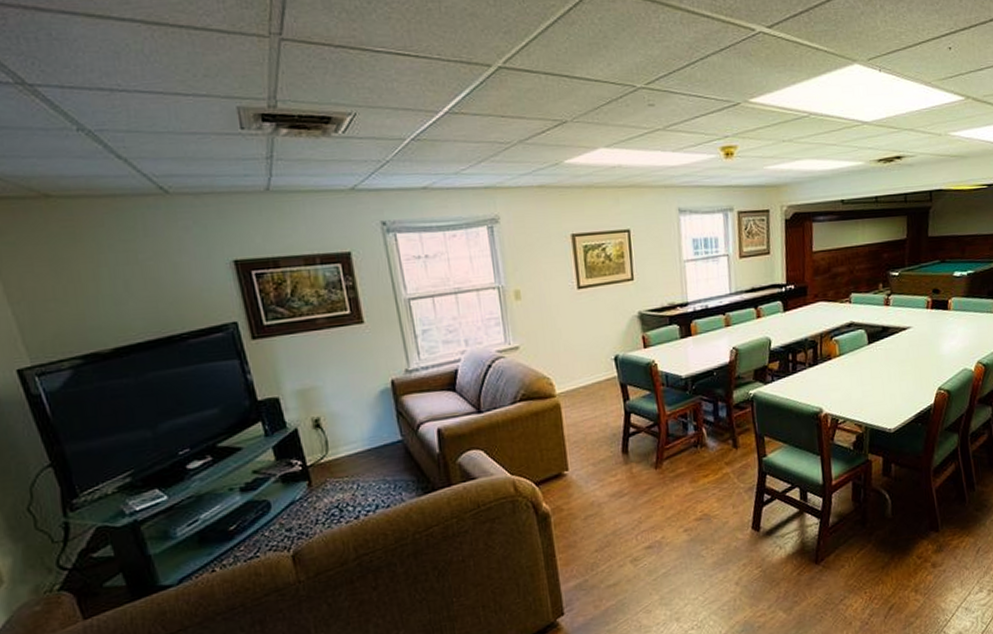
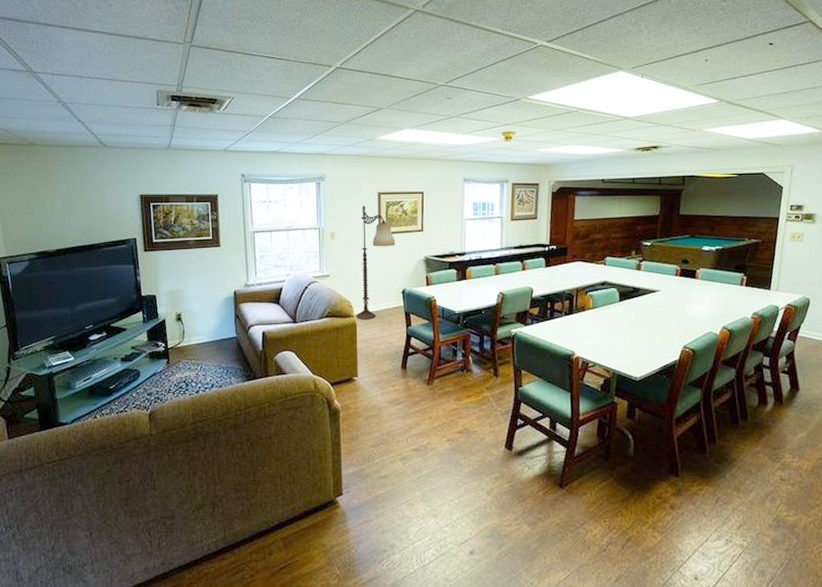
floor lamp: none [552,253,600,400] -> present [356,206,395,320]

